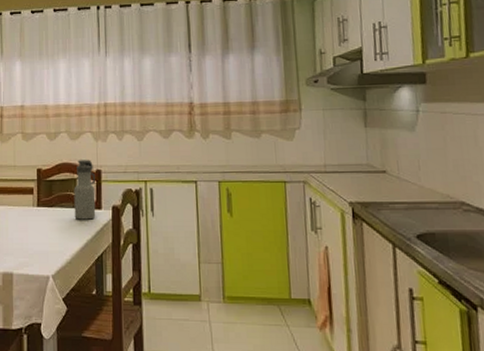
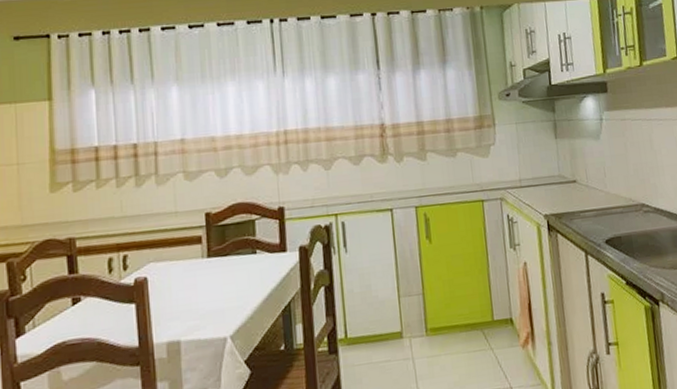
water bottle: present [73,160,96,220] -> none [252,196,280,267]

